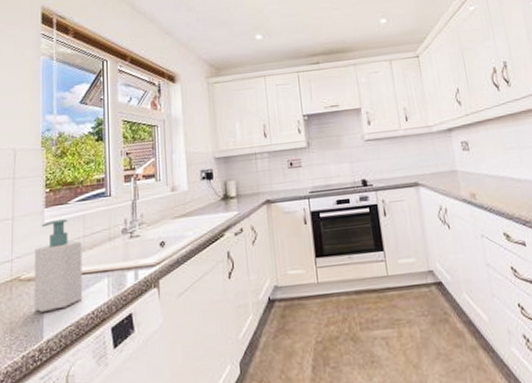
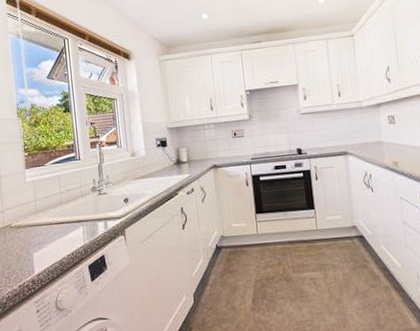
soap bottle: present [33,219,83,313] -> none [20,178,63,253]

